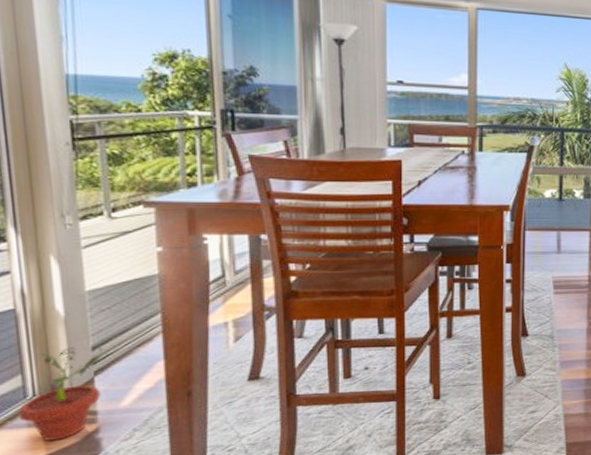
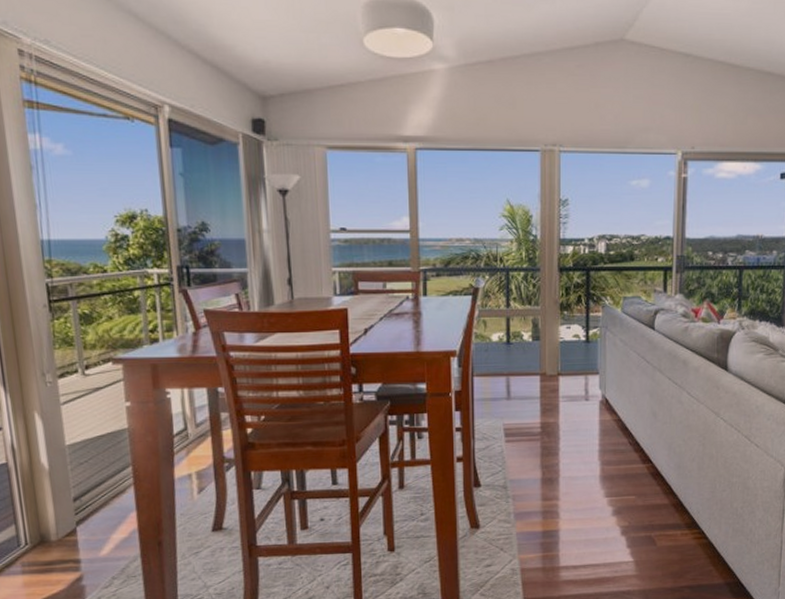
potted plant: present [18,347,102,441] -> none [13,498,84,587]

